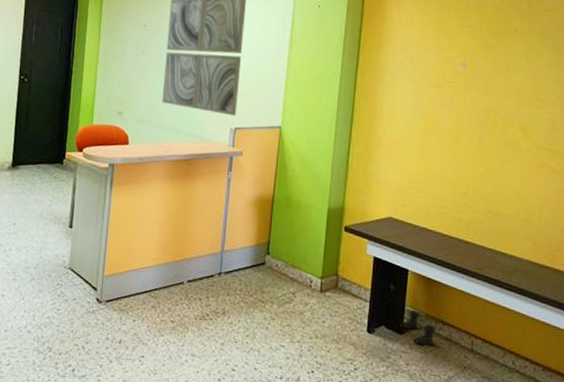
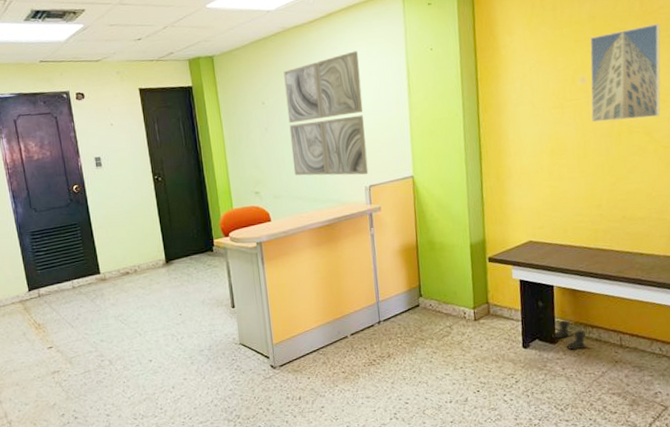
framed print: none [468,24,545,115] -> present [590,23,661,123]

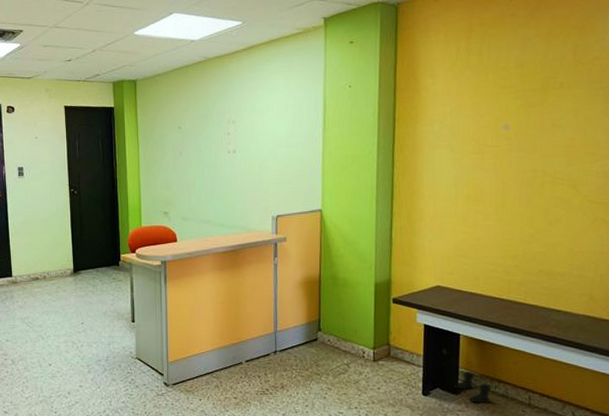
wall art: present [283,51,369,176] -> none [202,83,277,205]
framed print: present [590,23,661,123] -> none [513,74,594,171]

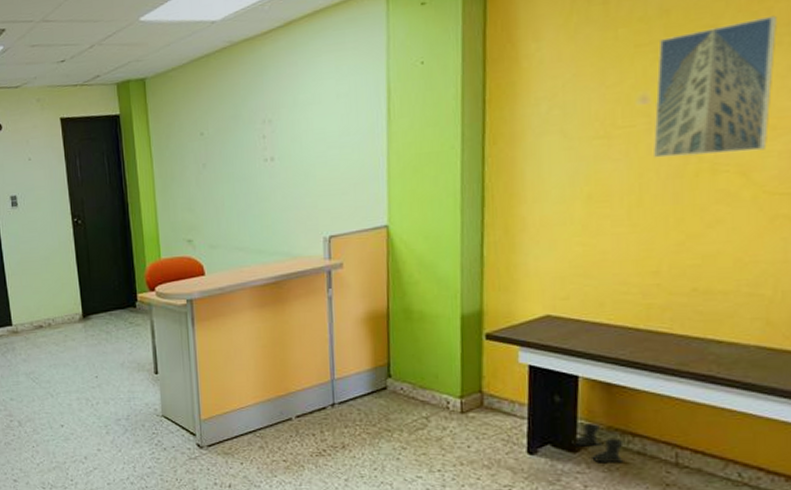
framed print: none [513,74,594,171] -> present [654,15,777,158]

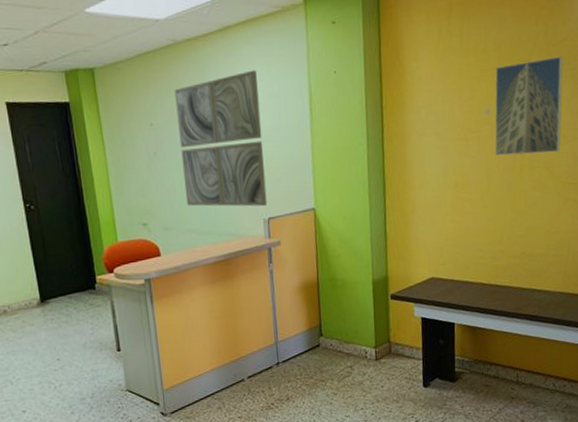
wall art: none [228,67,329,223] -> present [174,70,268,207]
boots: present [572,422,624,464] -> none [452,358,486,388]

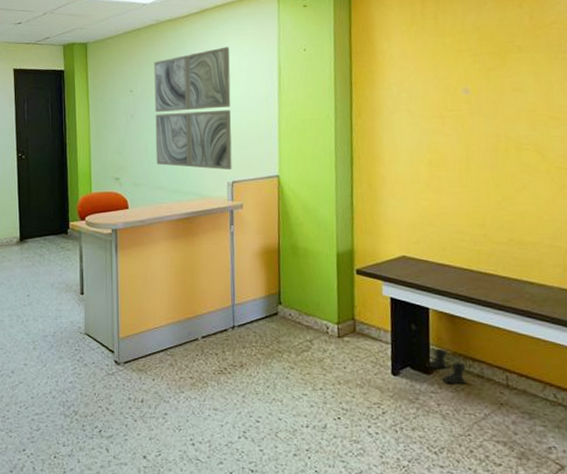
boots: none [452,358,486,388] -> present [426,348,467,385]
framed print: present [495,56,563,156] -> none [474,38,554,136]

